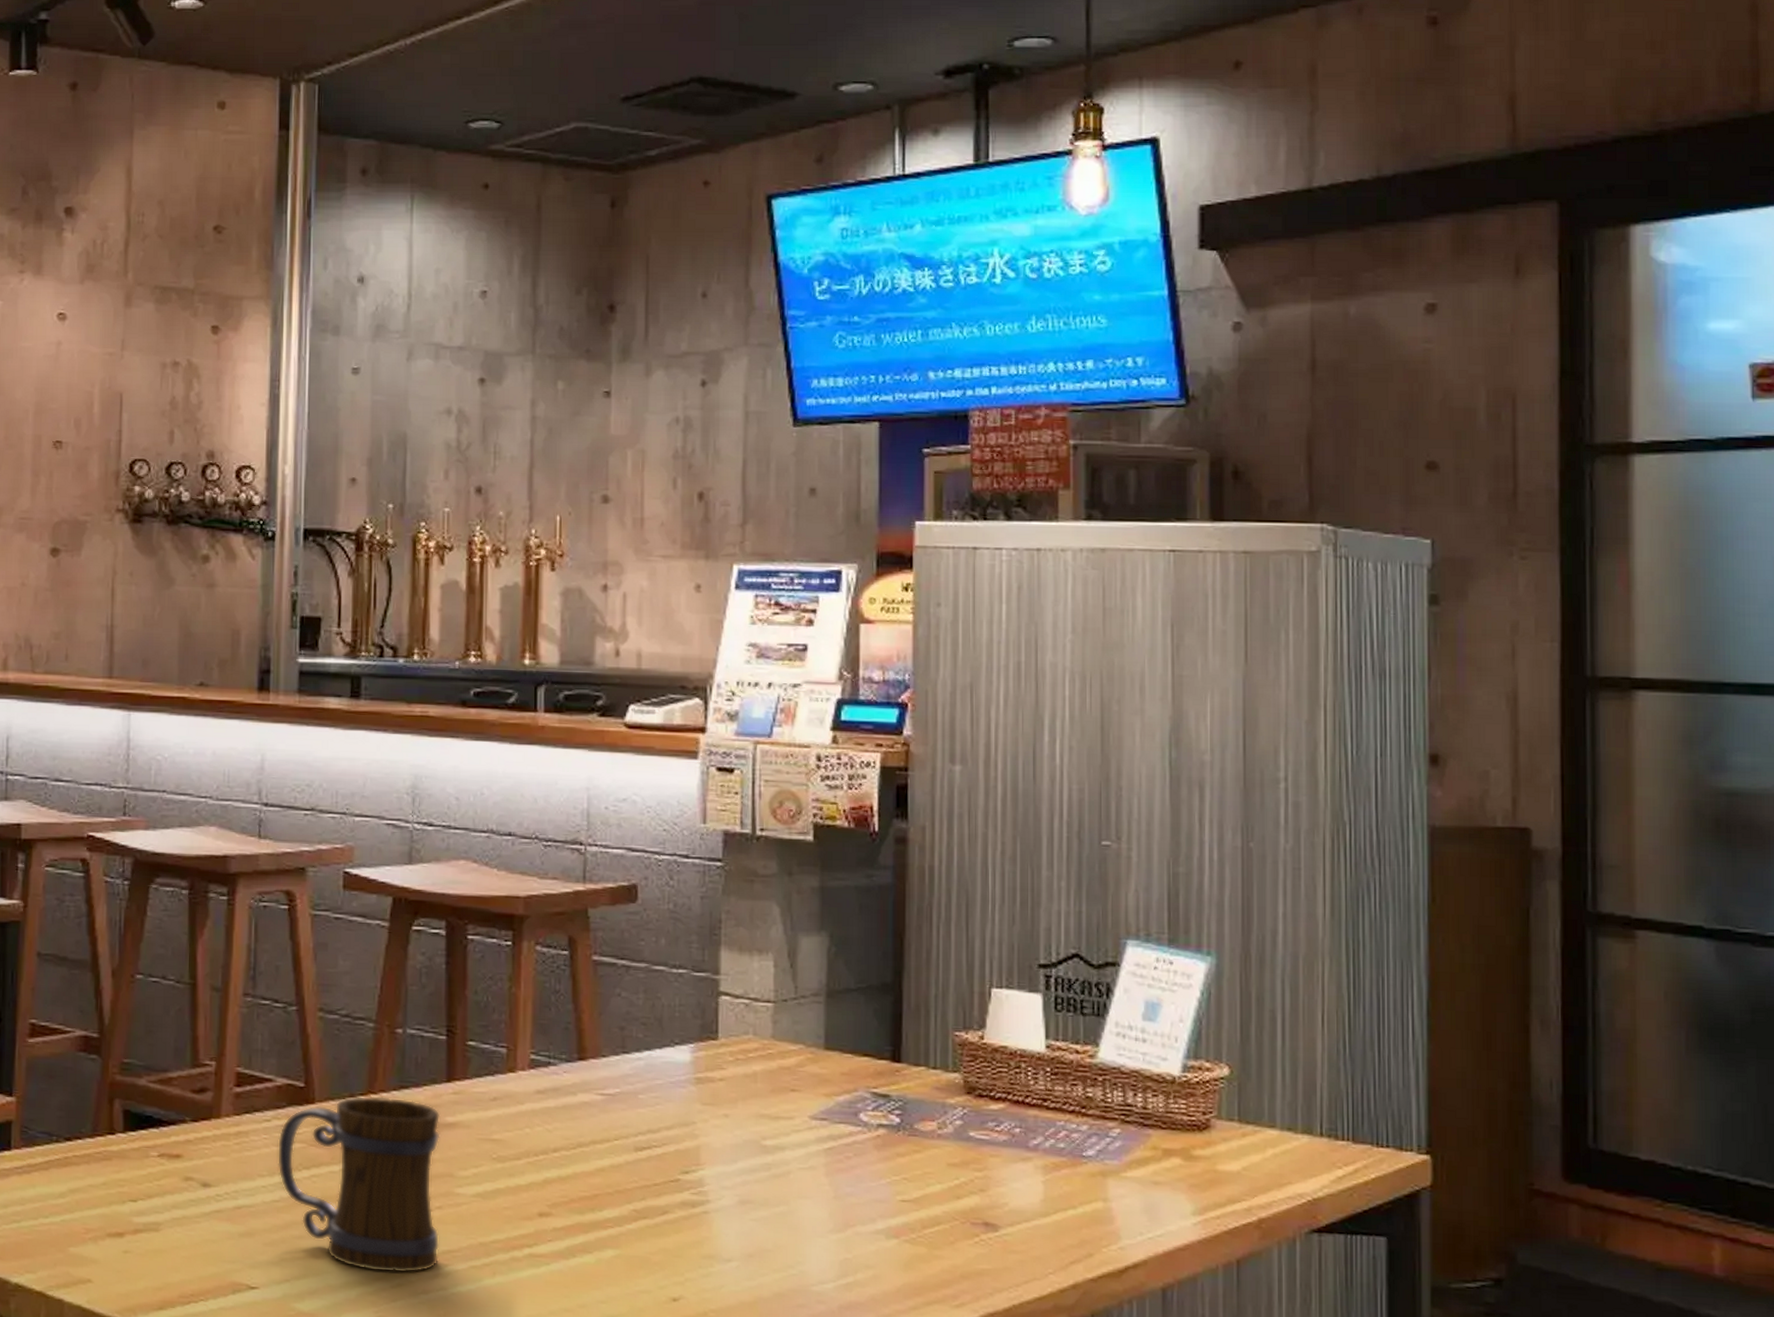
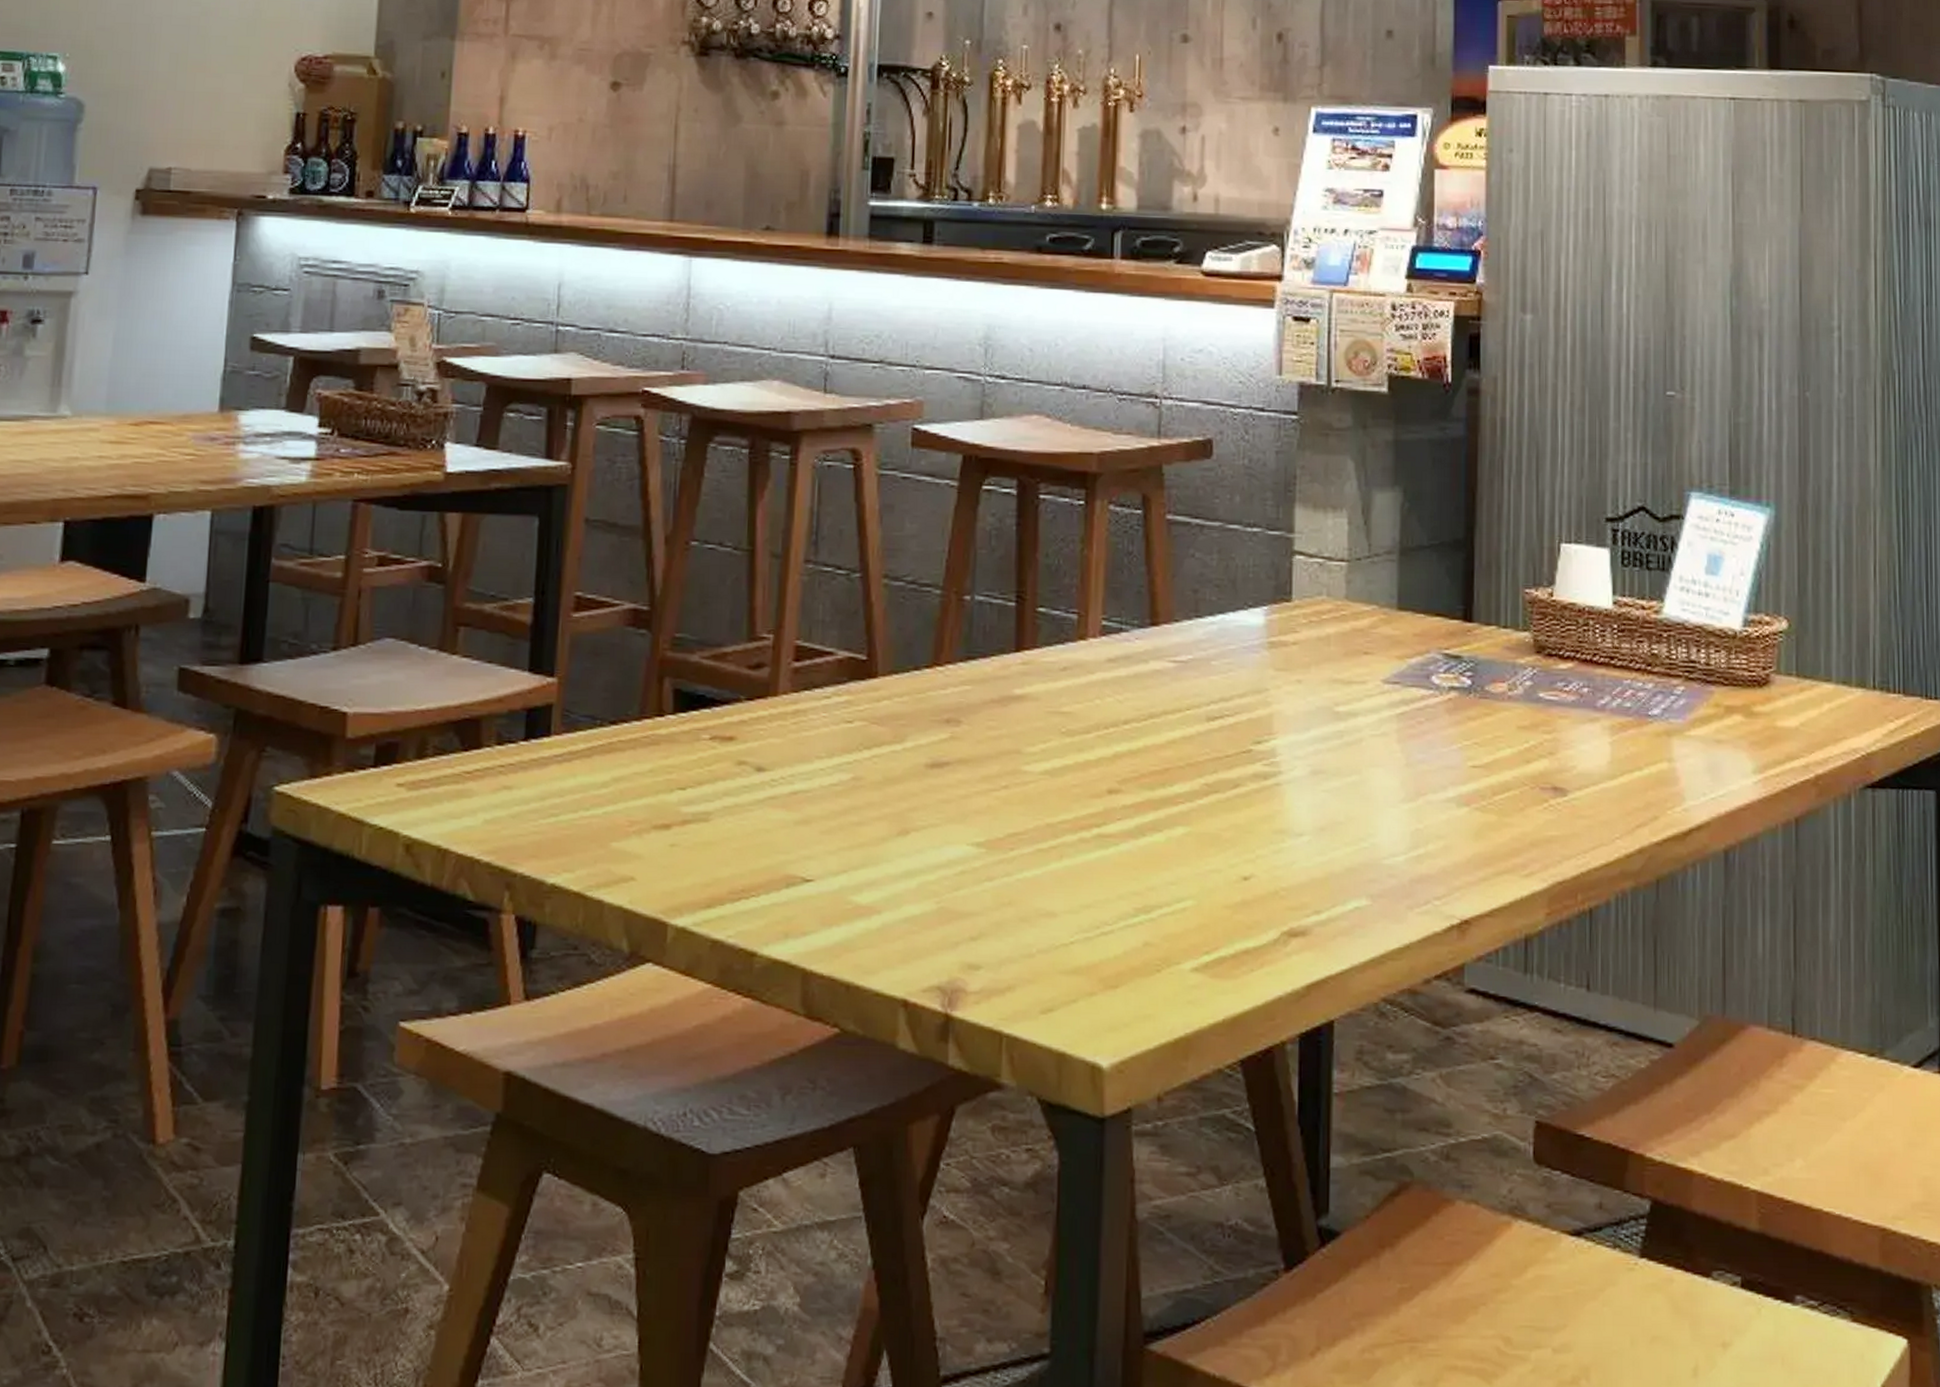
beer mug: present [277,1096,441,1274] -> none [836,668,1009,860]

